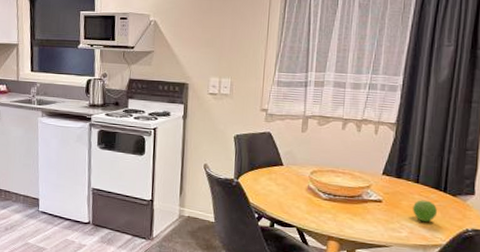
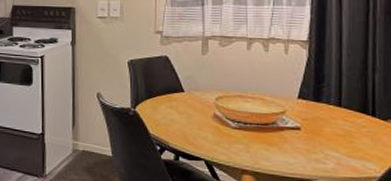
fruit: present [413,200,438,223] -> none [337,126,368,152]

